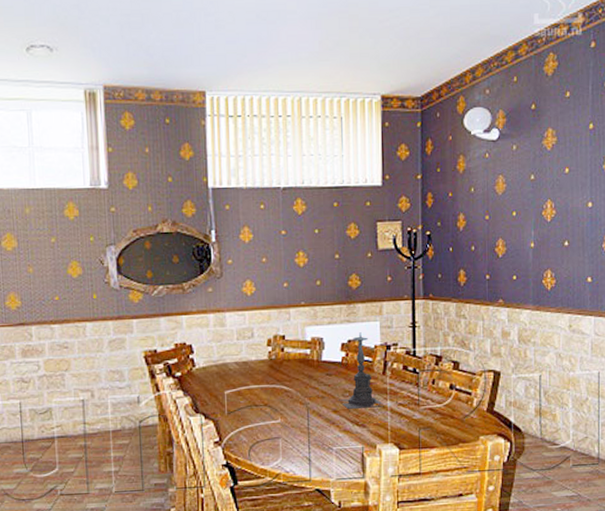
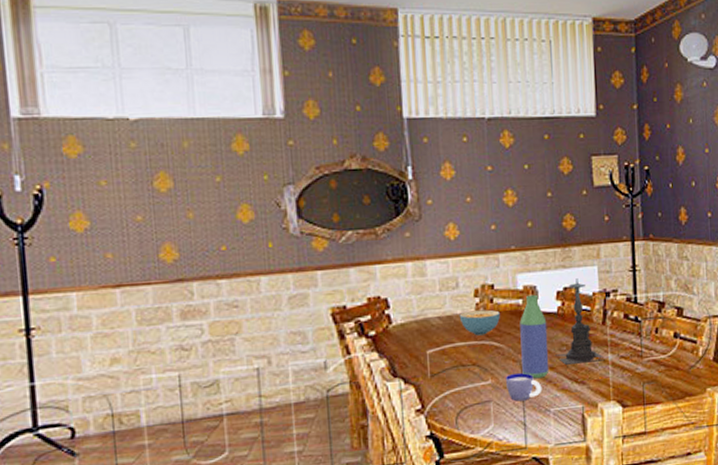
cereal bowl: none [254,357,290,380] -> present [459,309,500,336]
cup: none [293,414,326,439] -> present [505,373,542,402]
bottle: none [307,345,333,420] -> present [520,294,549,379]

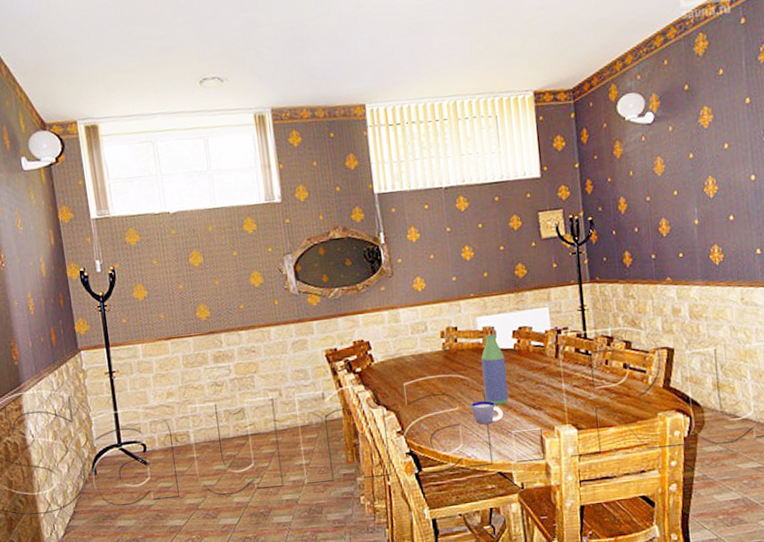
cereal bowl: present [459,309,500,336] -> none [429,348,464,370]
candle holder: present [554,278,604,365] -> none [513,319,558,394]

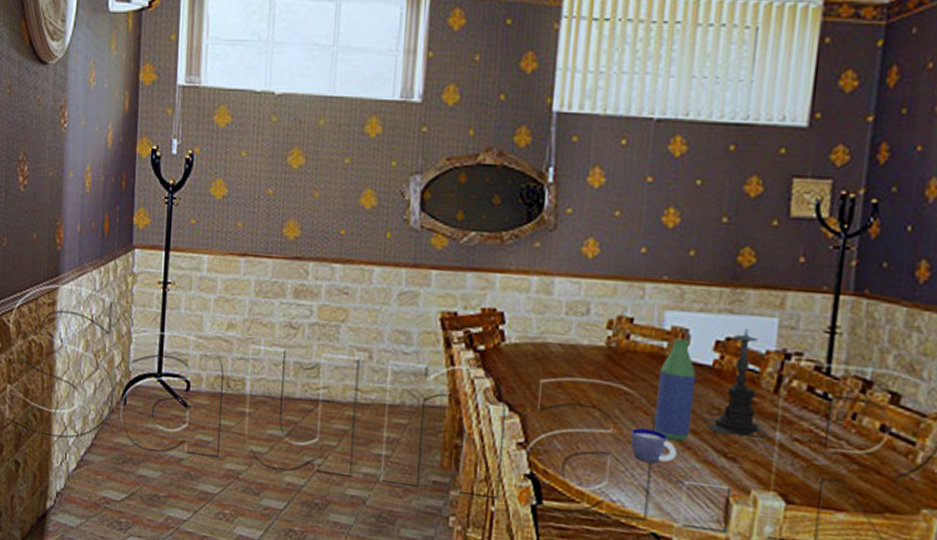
candle holder: none [513,319,558,394] -> present [700,329,769,439]

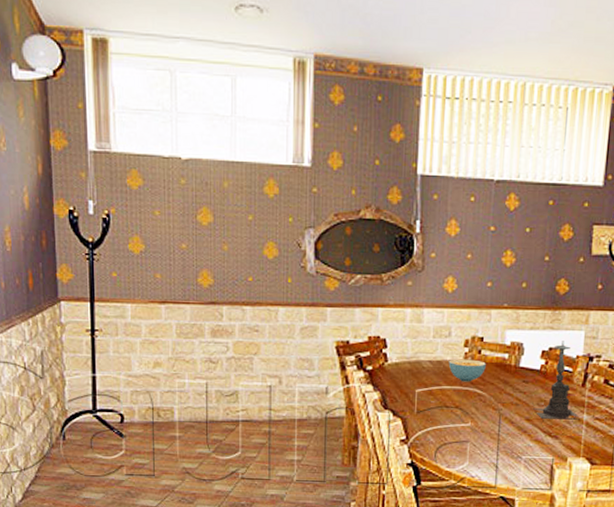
cereal bowl: none [584,343,636,375] -> present [448,359,486,382]
cup: present [630,428,678,464] -> none [483,420,517,446]
bottle: present [654,338,697,442] -> none [500,350,529,428]

